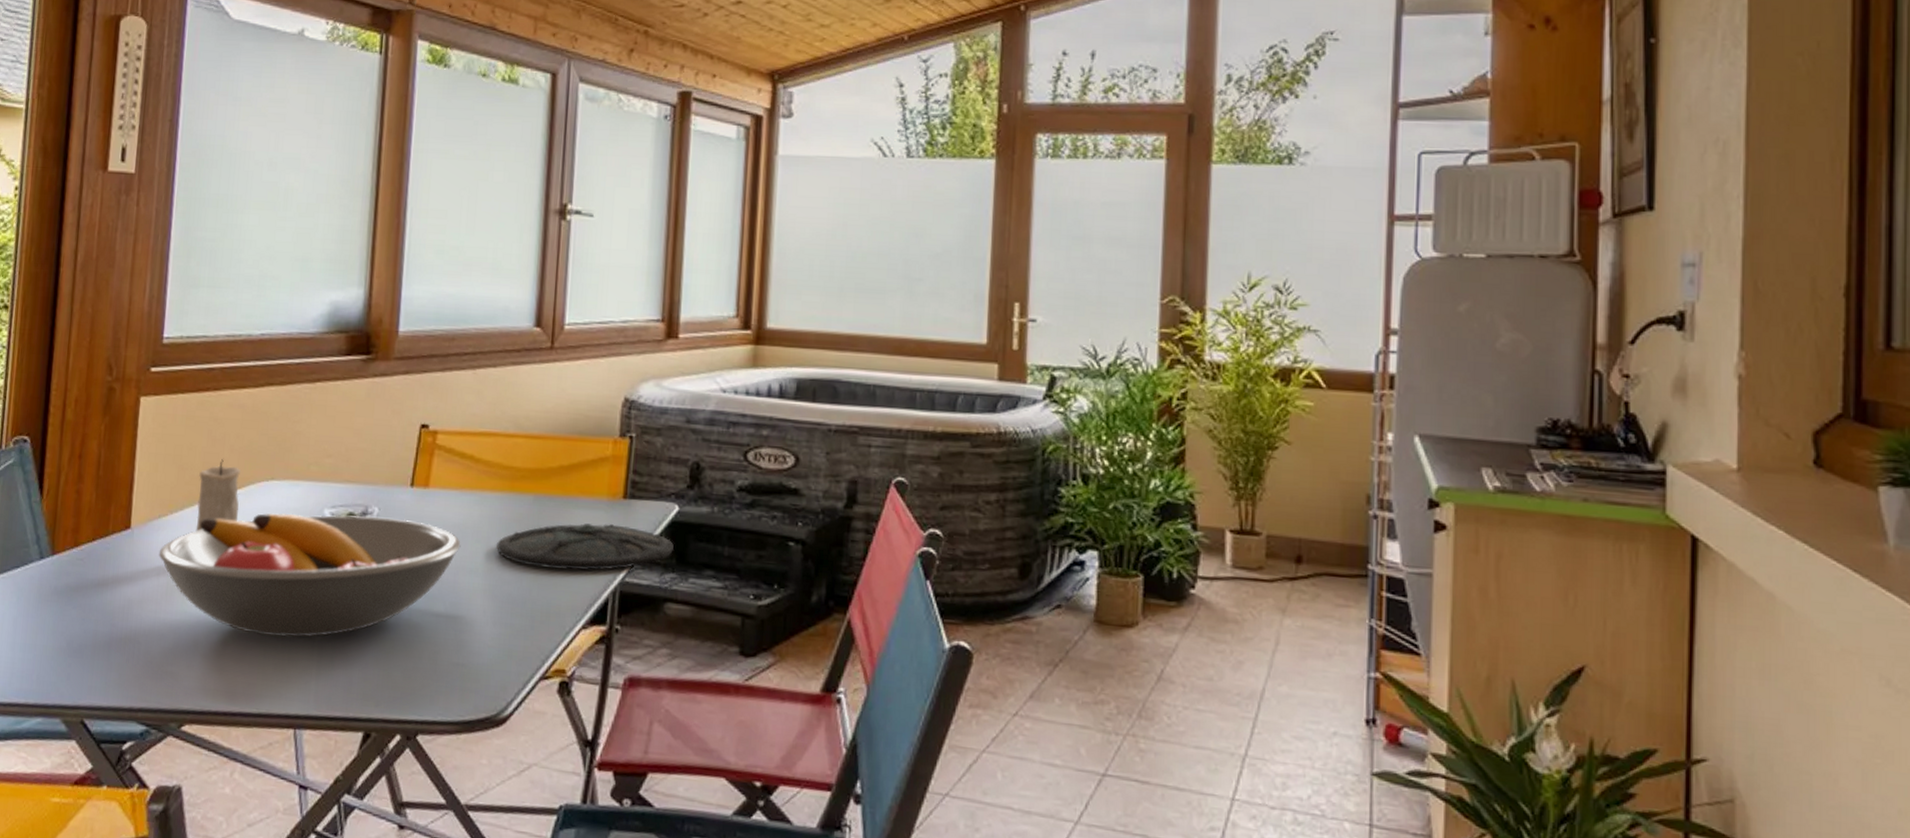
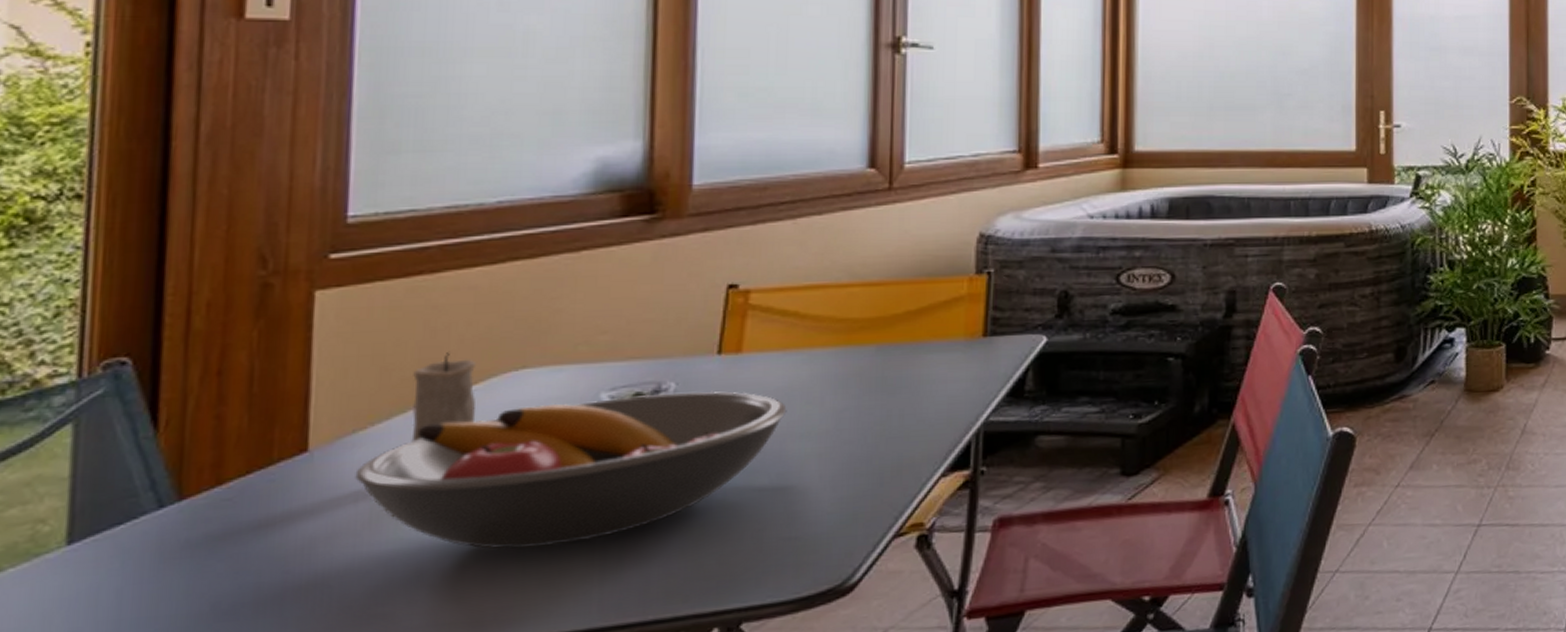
plate: present [496,523,674,571] -> none [831,364,1043,421]

